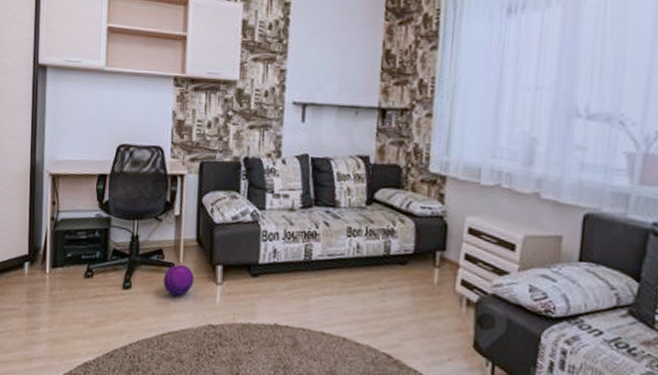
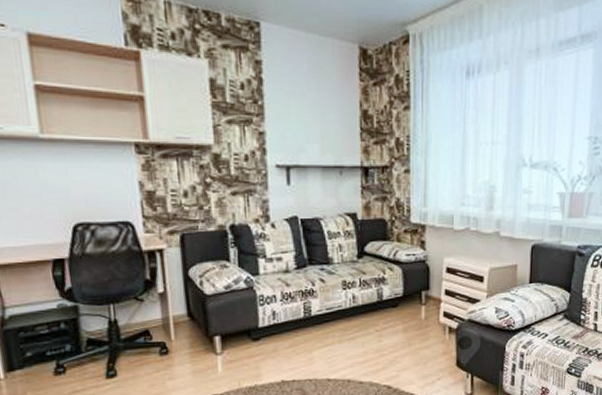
ball: present [163,264,194,296] -> none [154,341,191,374]

